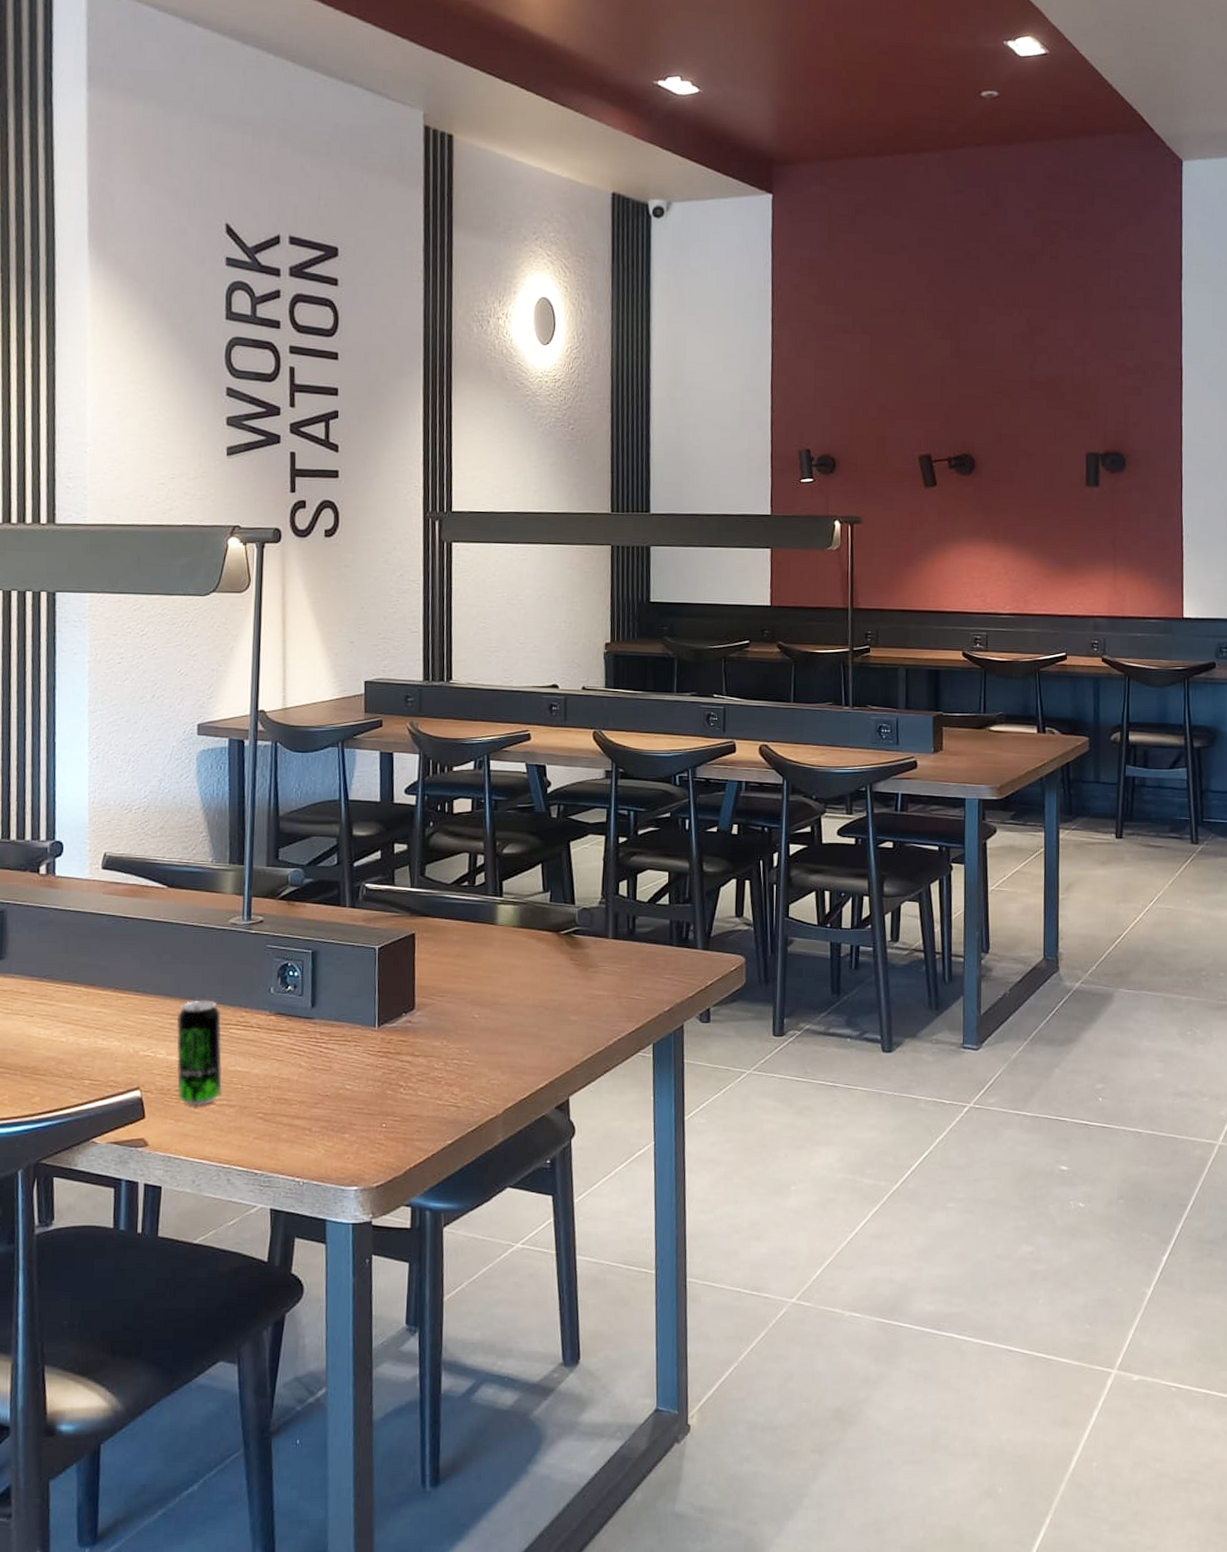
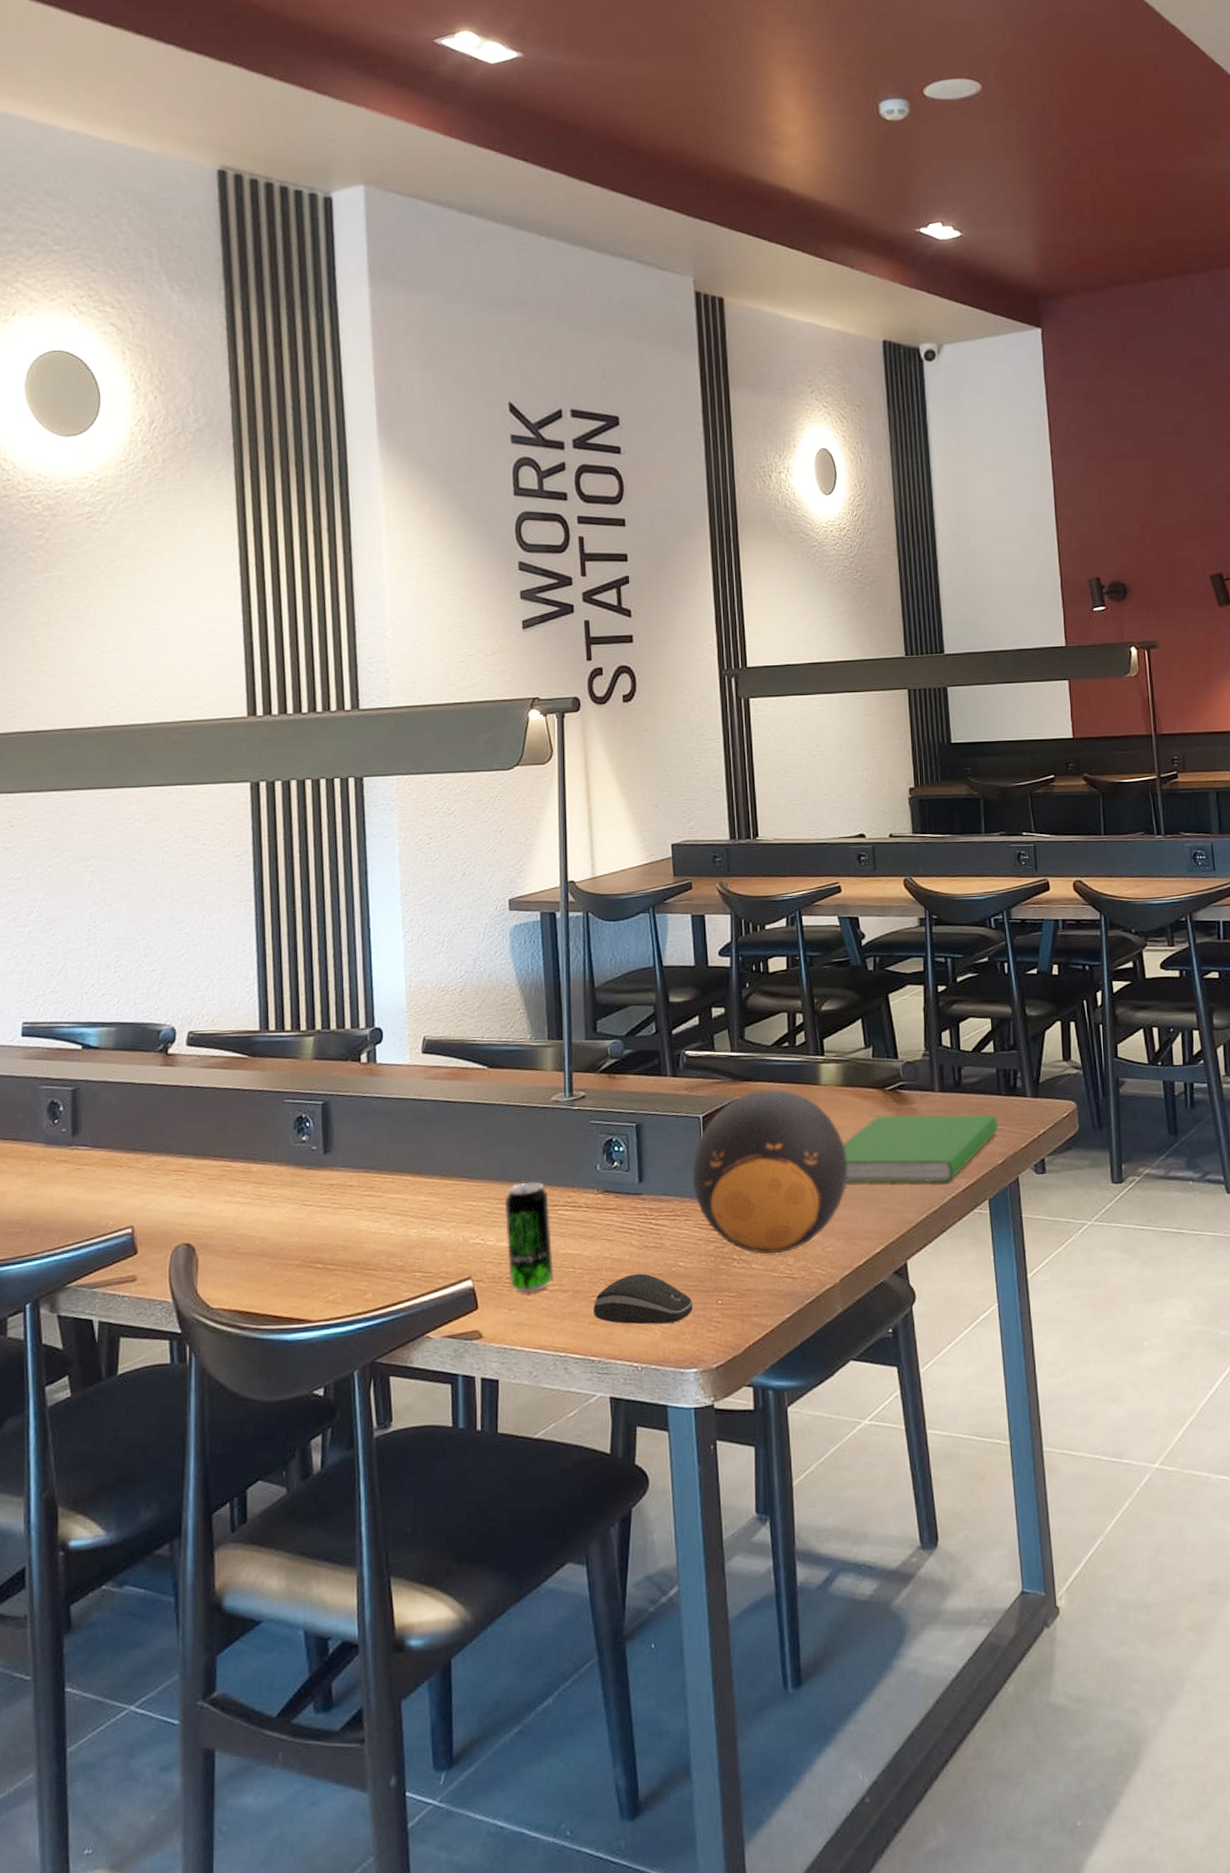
computer mouse: none [259,1093,358,1142] -> present [594,1273,693,1325]
decorative ball: none [364,926,518,1083] -> present [692,1089,848,1255]
hardcover book: none [514,957,668,1025] -> present [842,1113,999,1184]

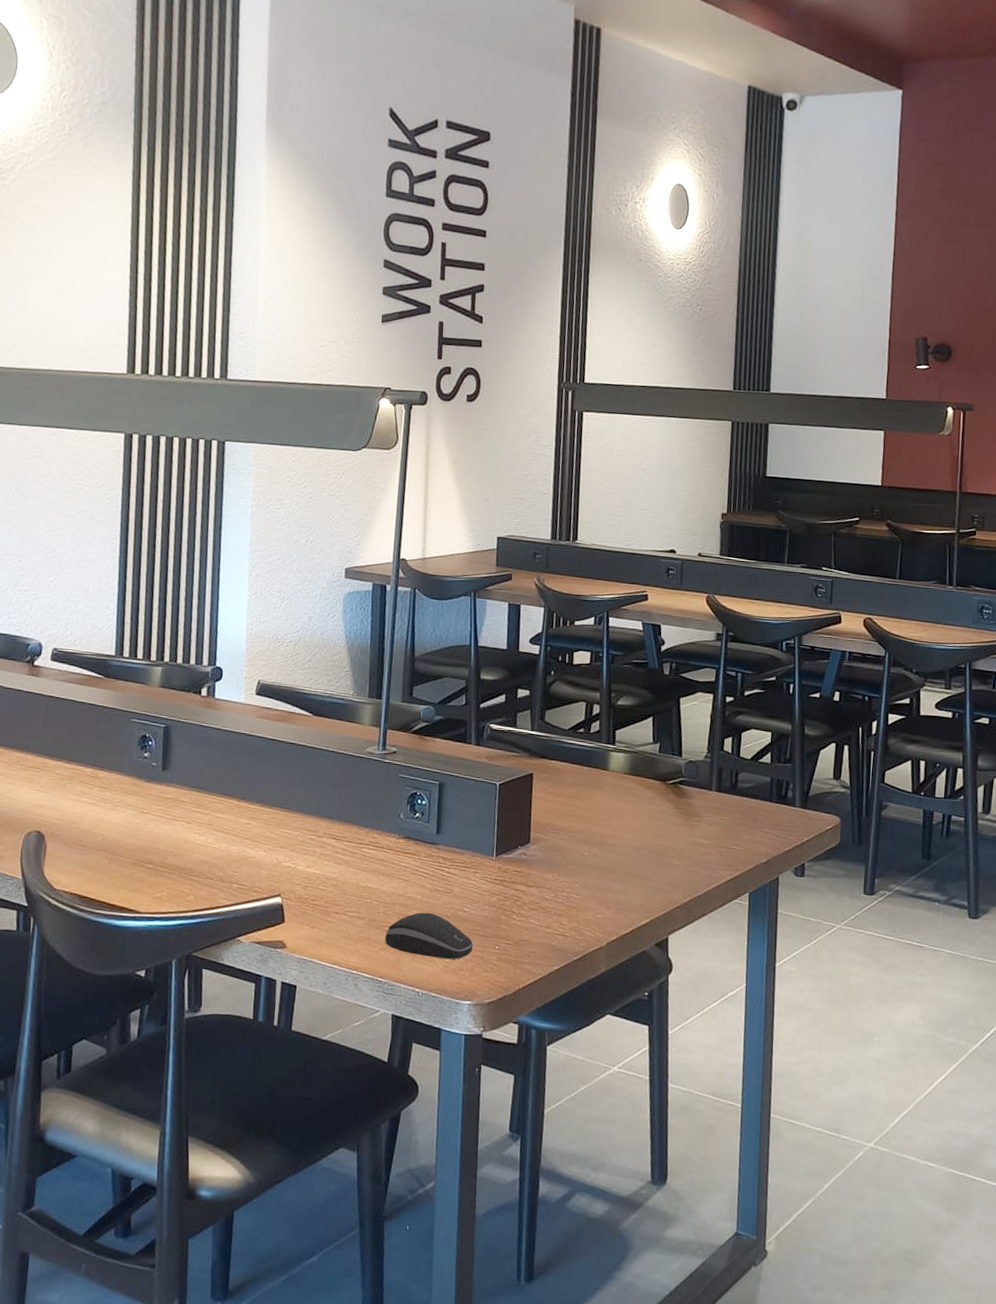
beverage can: present [504,1181,554,1293] -> none [313,819,356,915]
decorative ball: present [692,1089,848,1255] -> none [484,768,625,913]
hardcover book: present [842,1113,999,1184] -> none [621,805,767,873]

